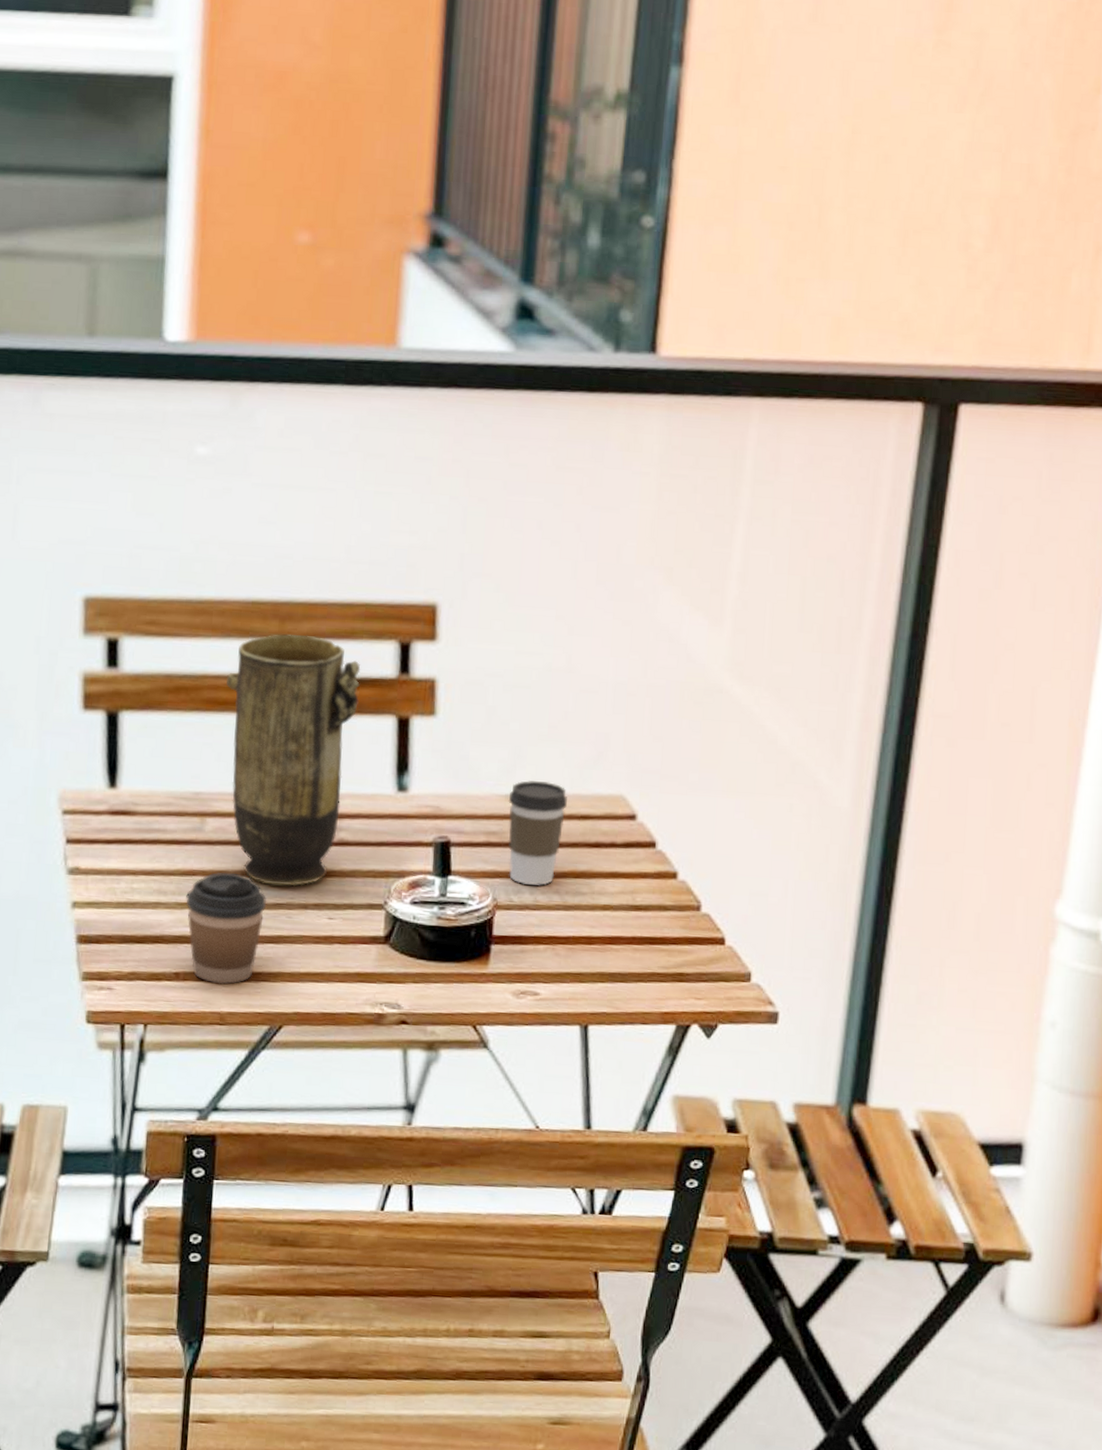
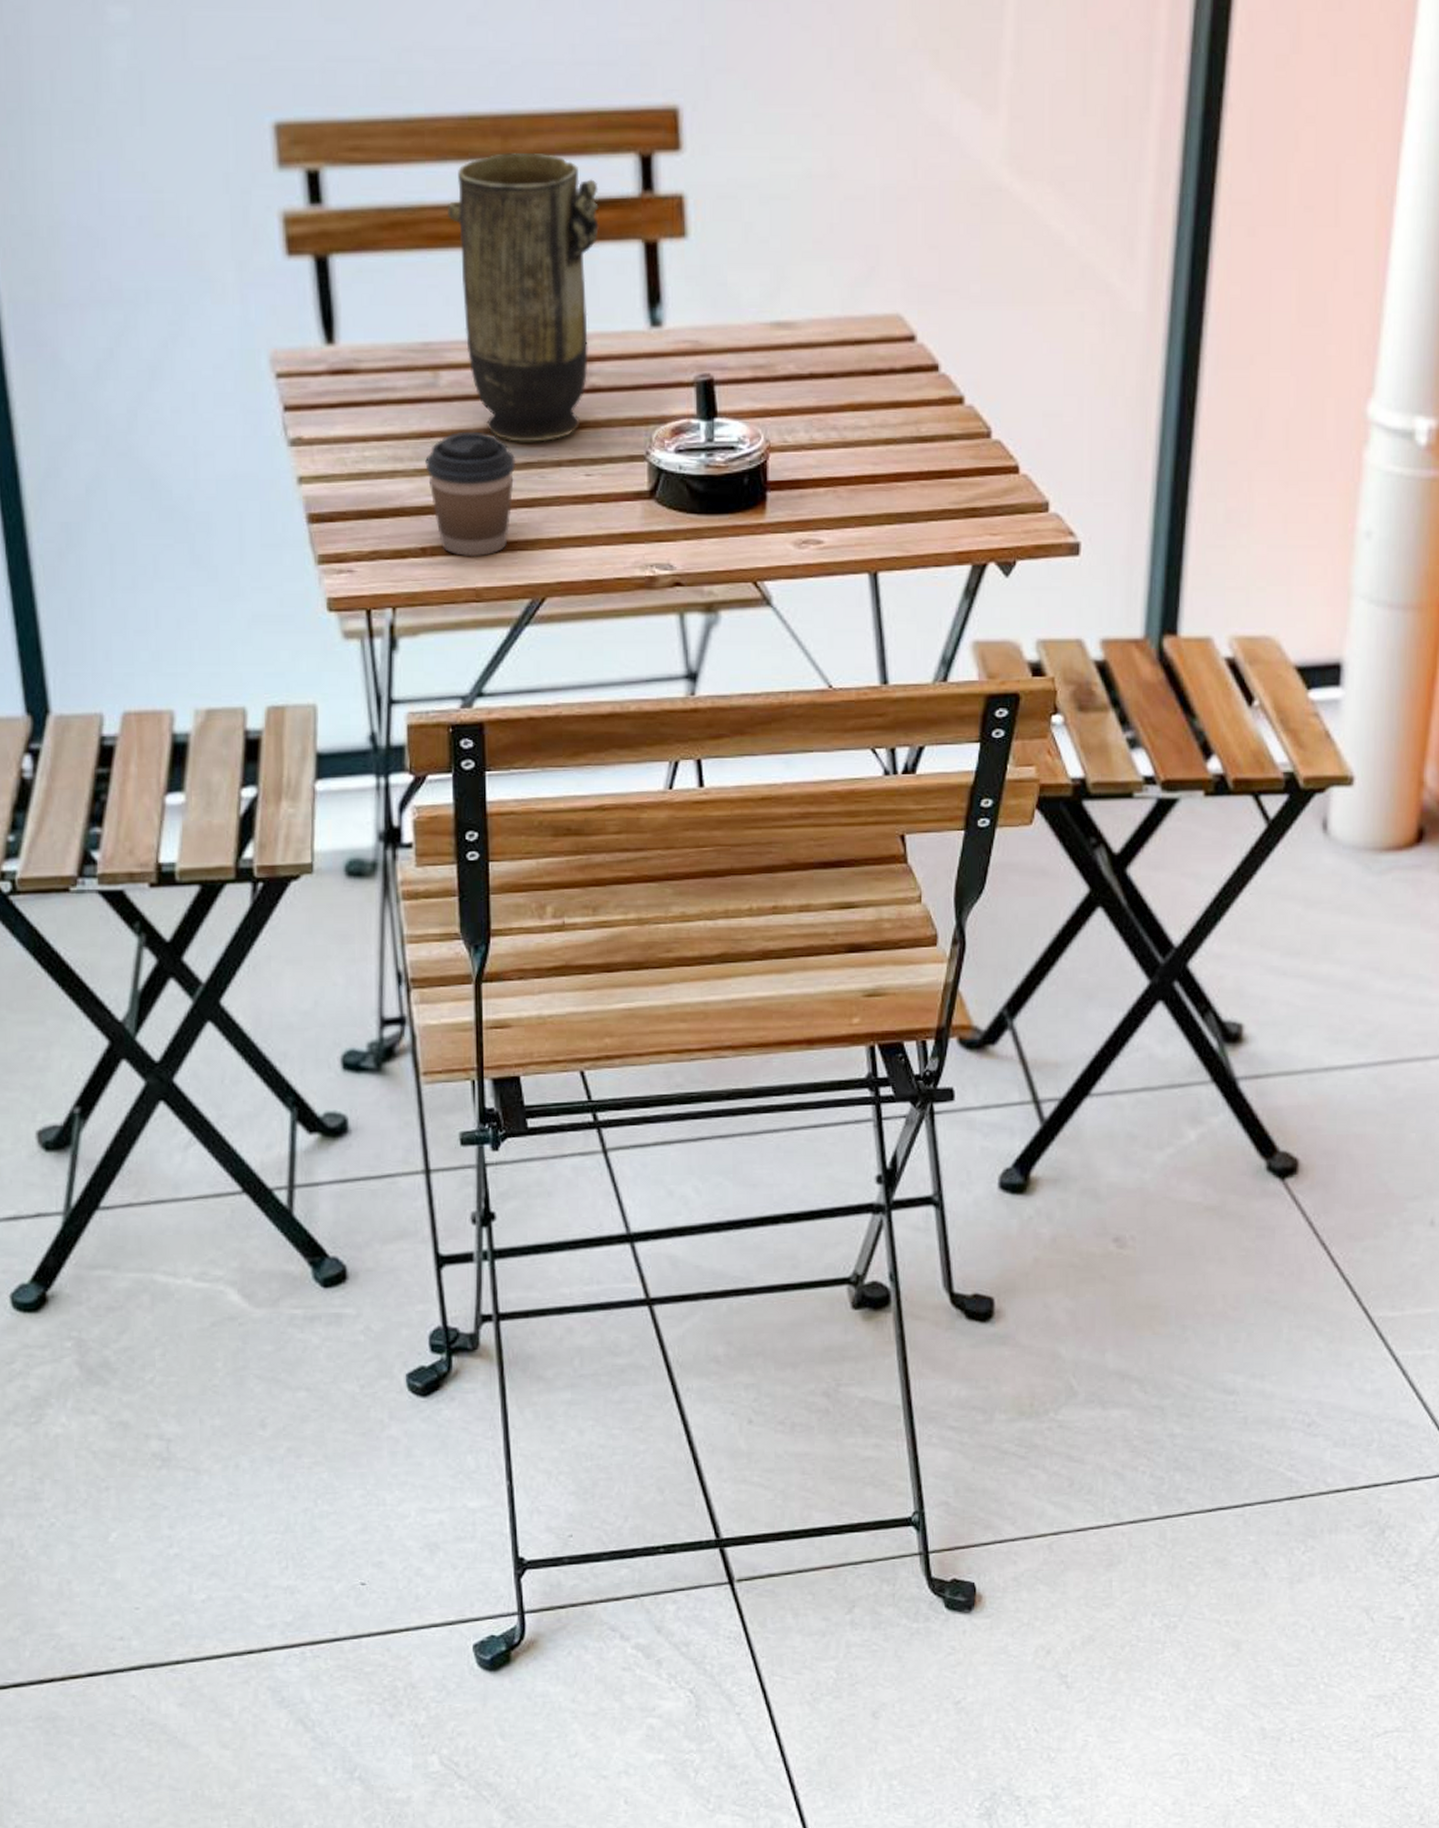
coffee cup: present [508,780,567,885] -> none [774,305,839,422]

